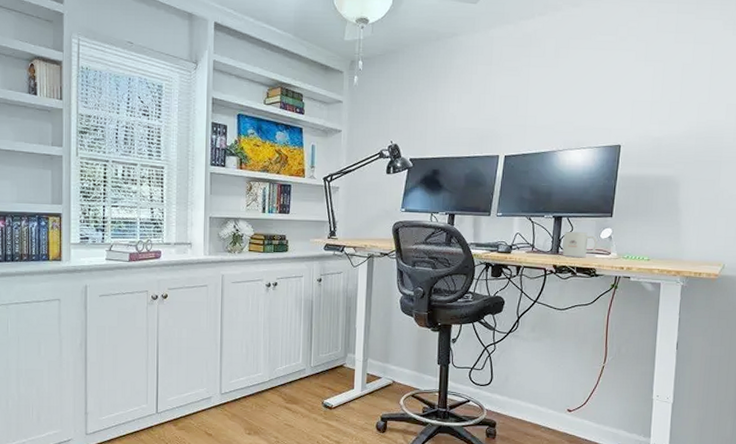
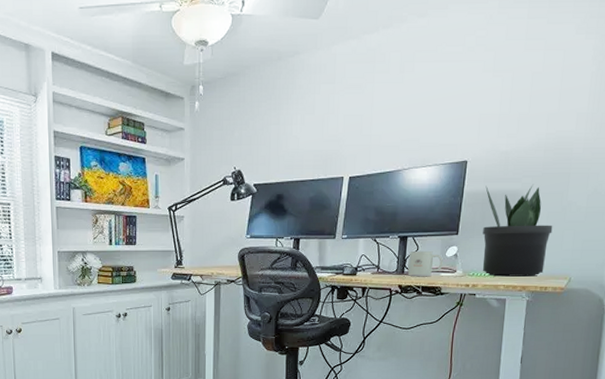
planter: none [637,170,706,262] -> present [483,184,553,277]

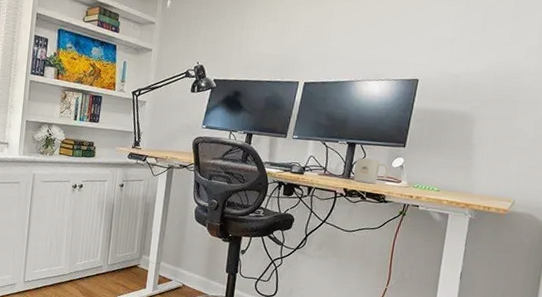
planter: present [483,184,553,277] -> none [427,104,499,196]

